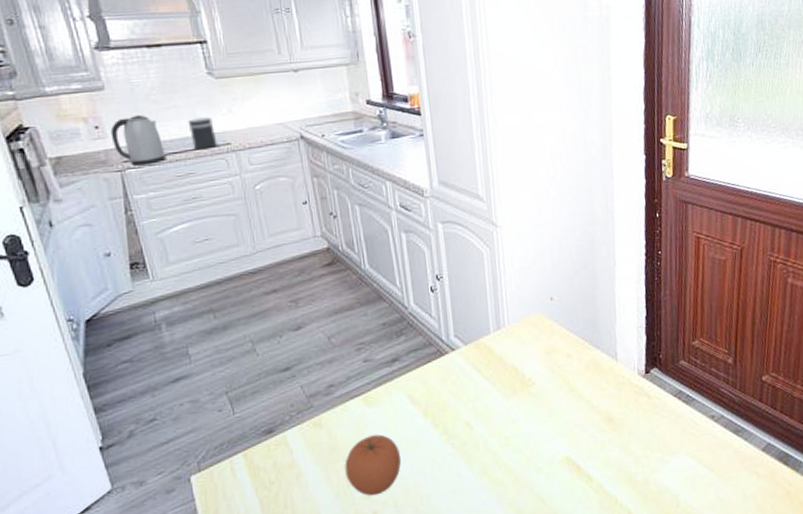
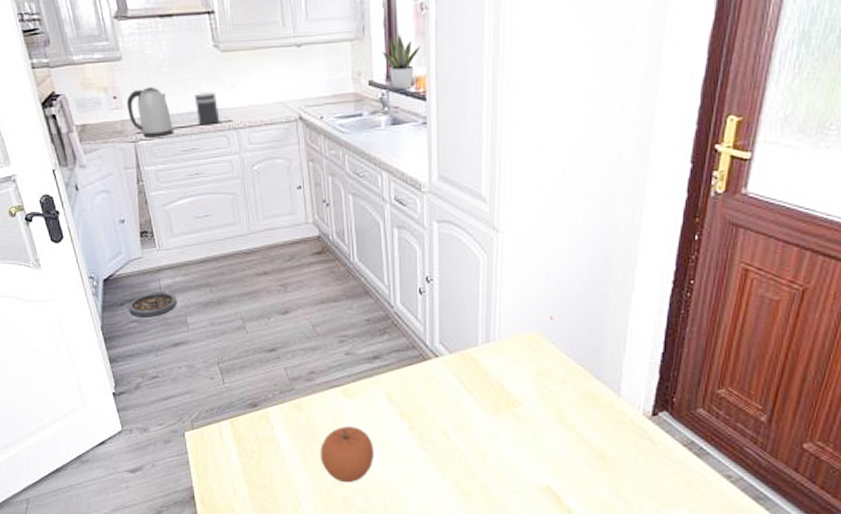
pet bowl: none [117,324,176,357] -> present [129,291,177,317]
potted plant: none [376,56,413,108] -> present [382,32,422,91]

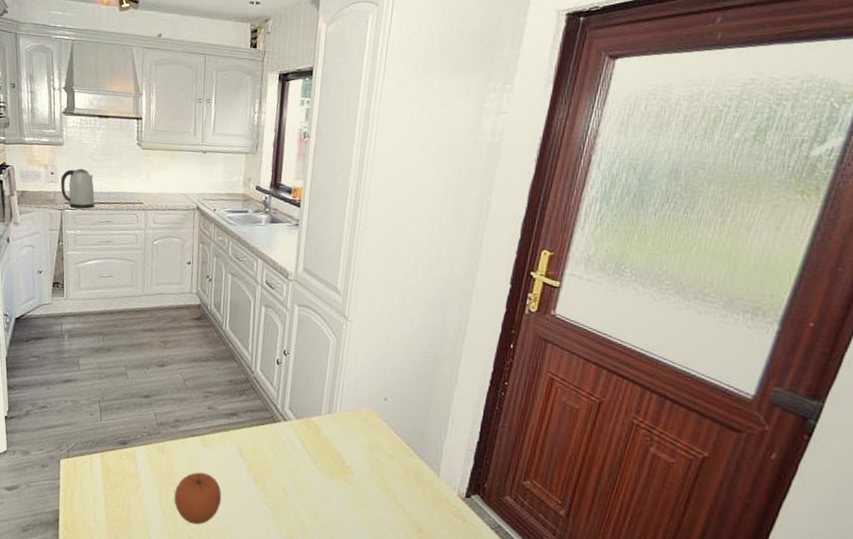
pet bowl: present [129,291,177,317] -> none [32,334,74,355]
cylinder: present [194,92,220,126] -> none [115,178,134,205]
potted plant: present [382,32,422,91] -> none [269,152,302,197]

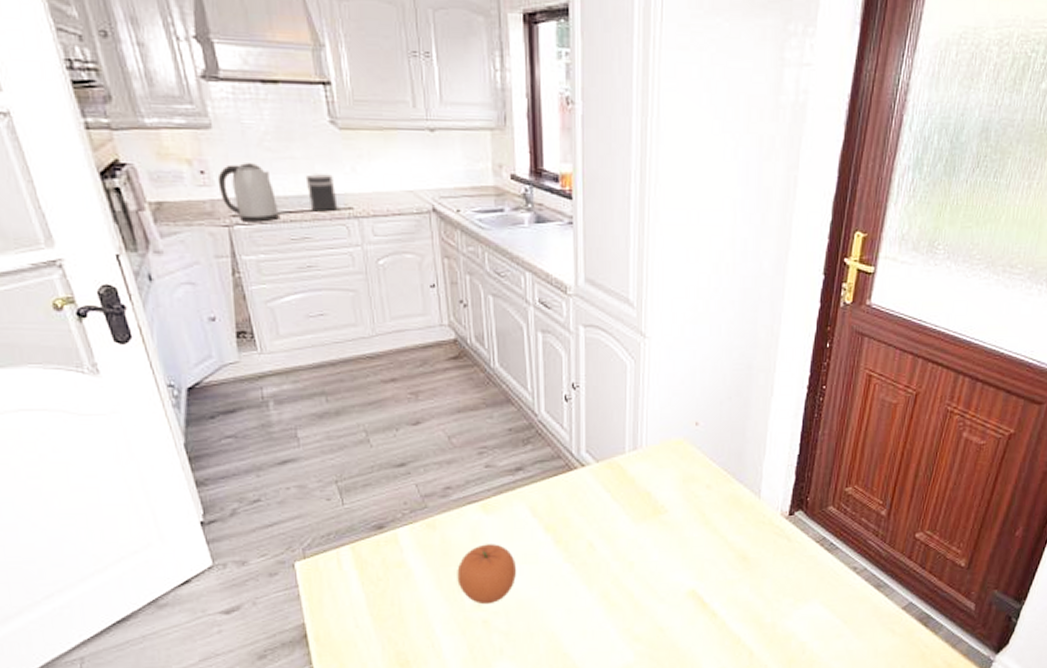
cylinder: none [115,178,134,205] -> present [305,174,338,212]

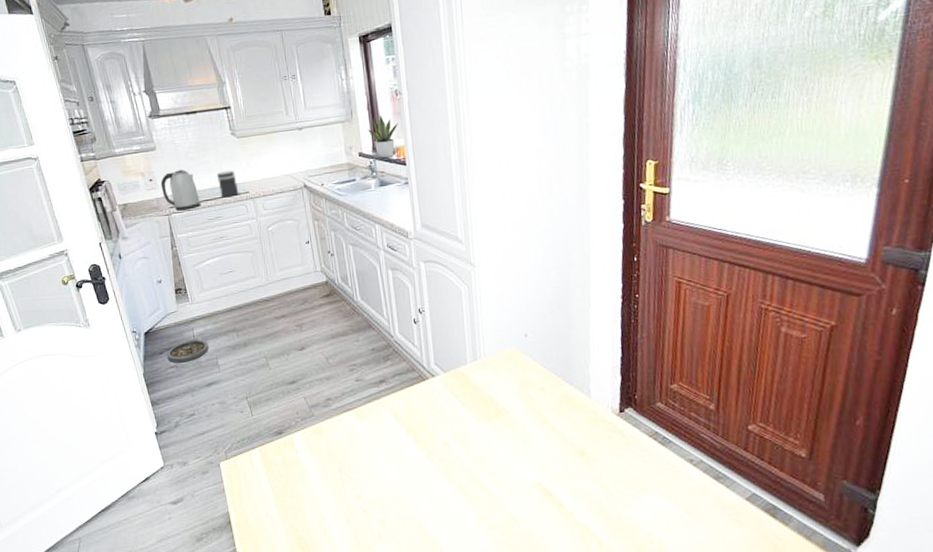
pet bowl: none [221,401,285,432] -> present [167,339,209,363]
fruit: present [457,544,517,605] -> none [340,444,387,496]
potted plant: none [525,125,568,187] -> present [367,113,399,159]

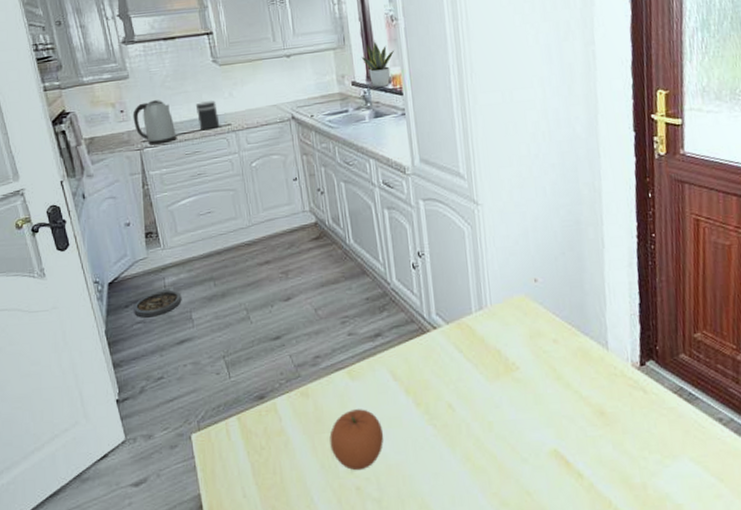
fruit: none [340,444,387,496] -> present [329,409,384,471]

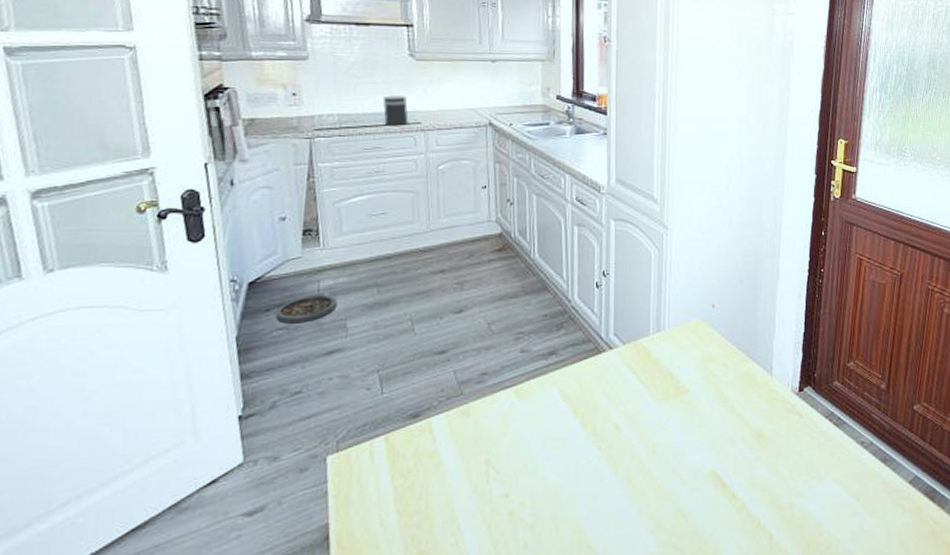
kettle: present [132,100,177,145] -> none [306,87,357,135]
fruit: present [329,409,384,471] -> none [486,429,546,495]
potted plant: present [361,40,395,89] -> none [569,57,604,106]

